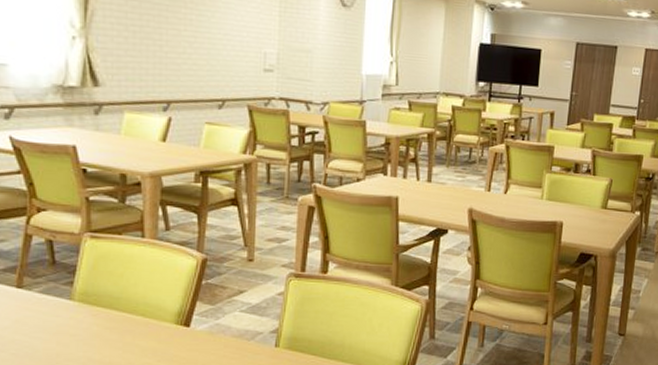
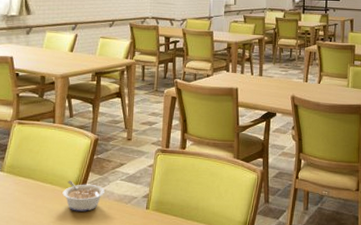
legume: none [160,311,218,350] -> present [62,180,105,211]

